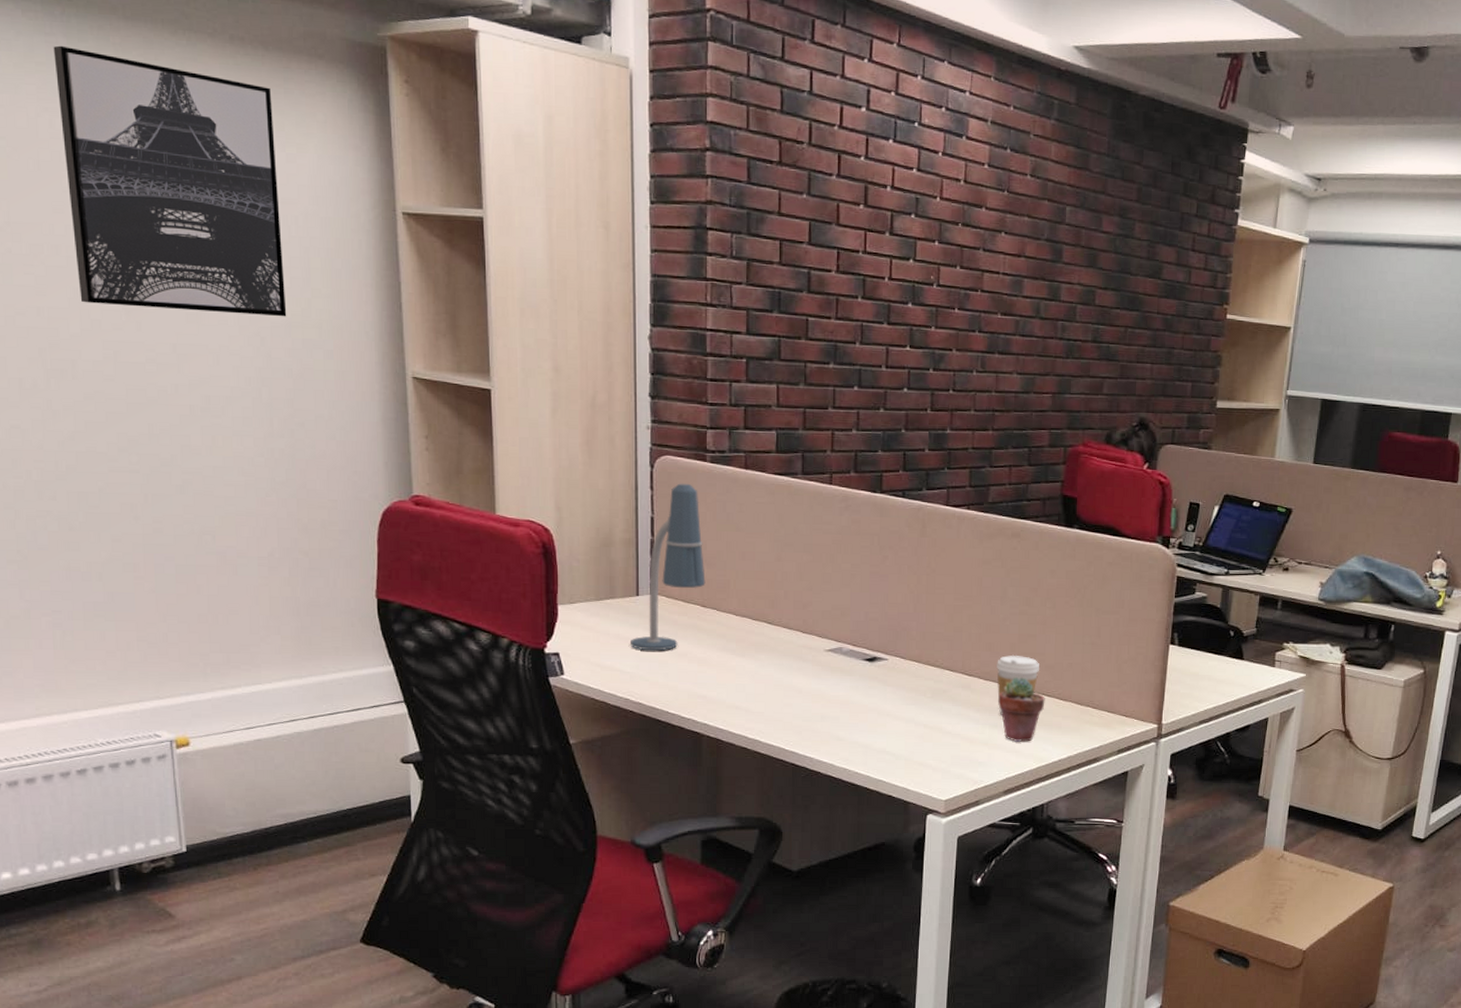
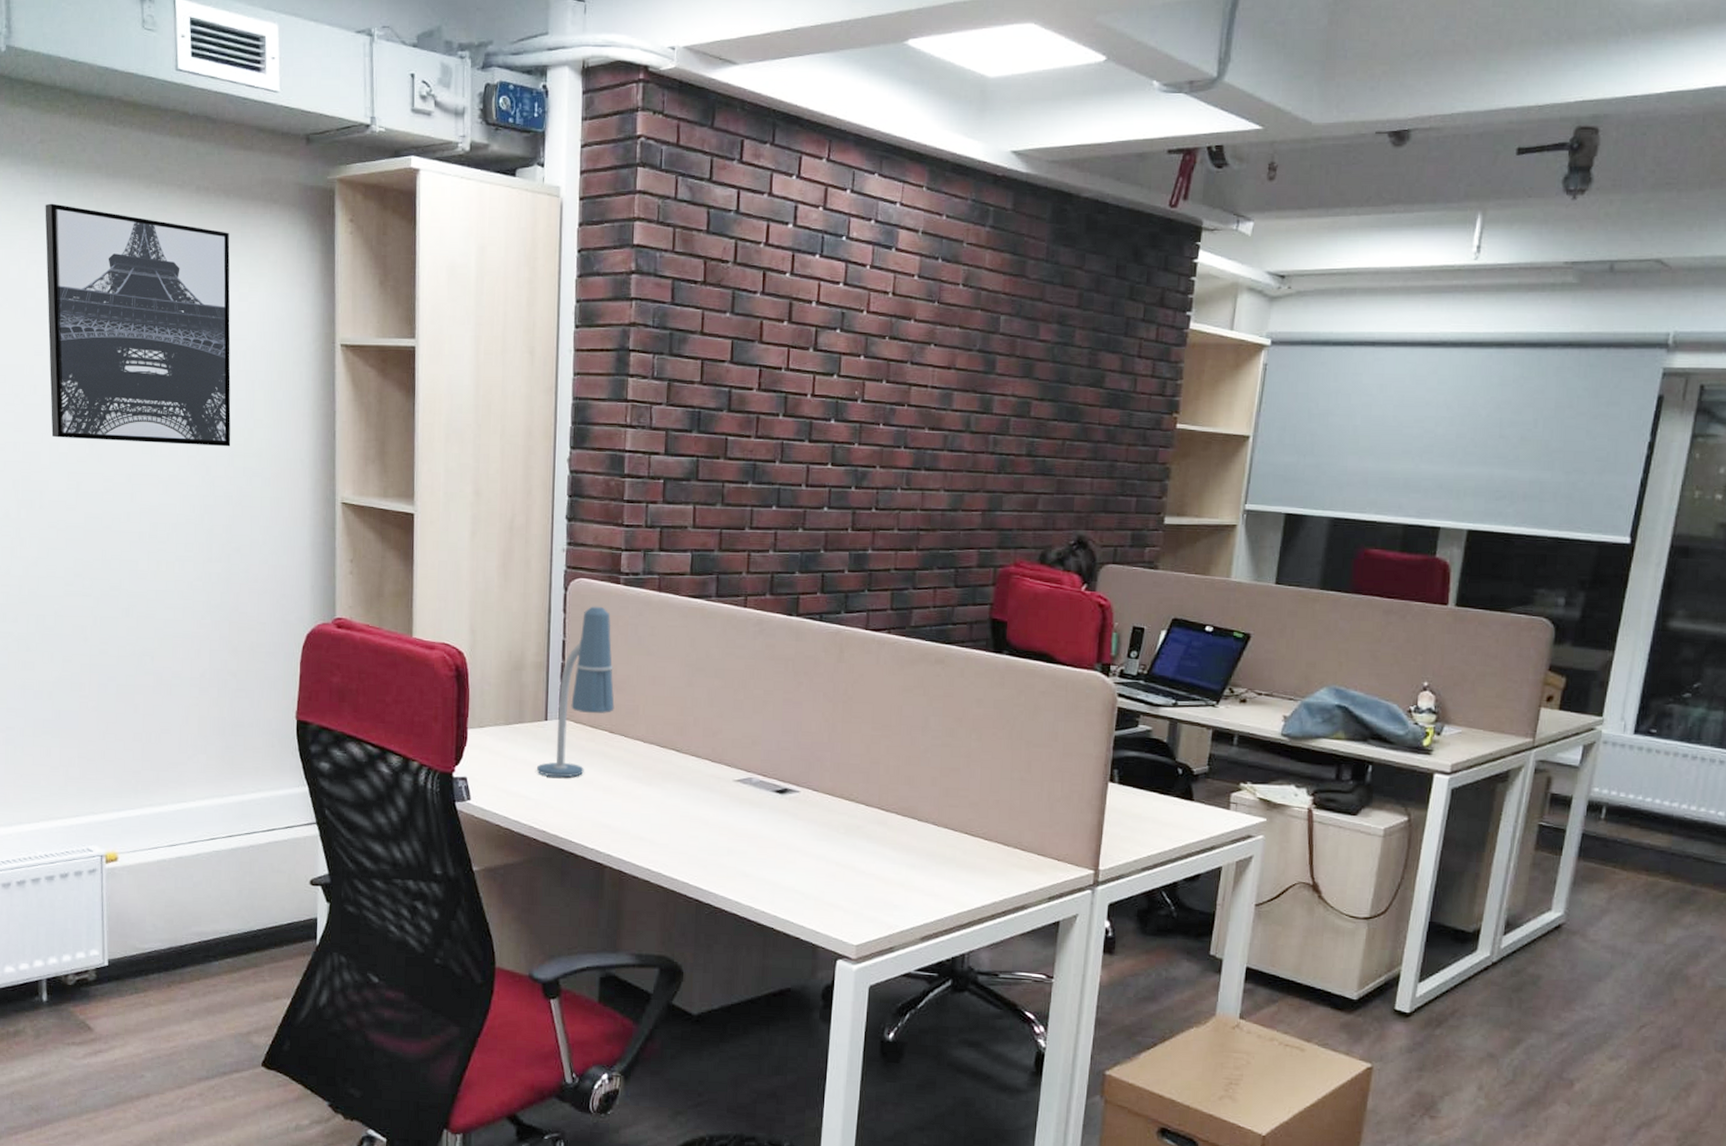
coffee cup: present [997,654,1039,715] -> none [916,789,963,855]
potted succulent: present [998,678,1045,742] -> none [916,814,969,885]

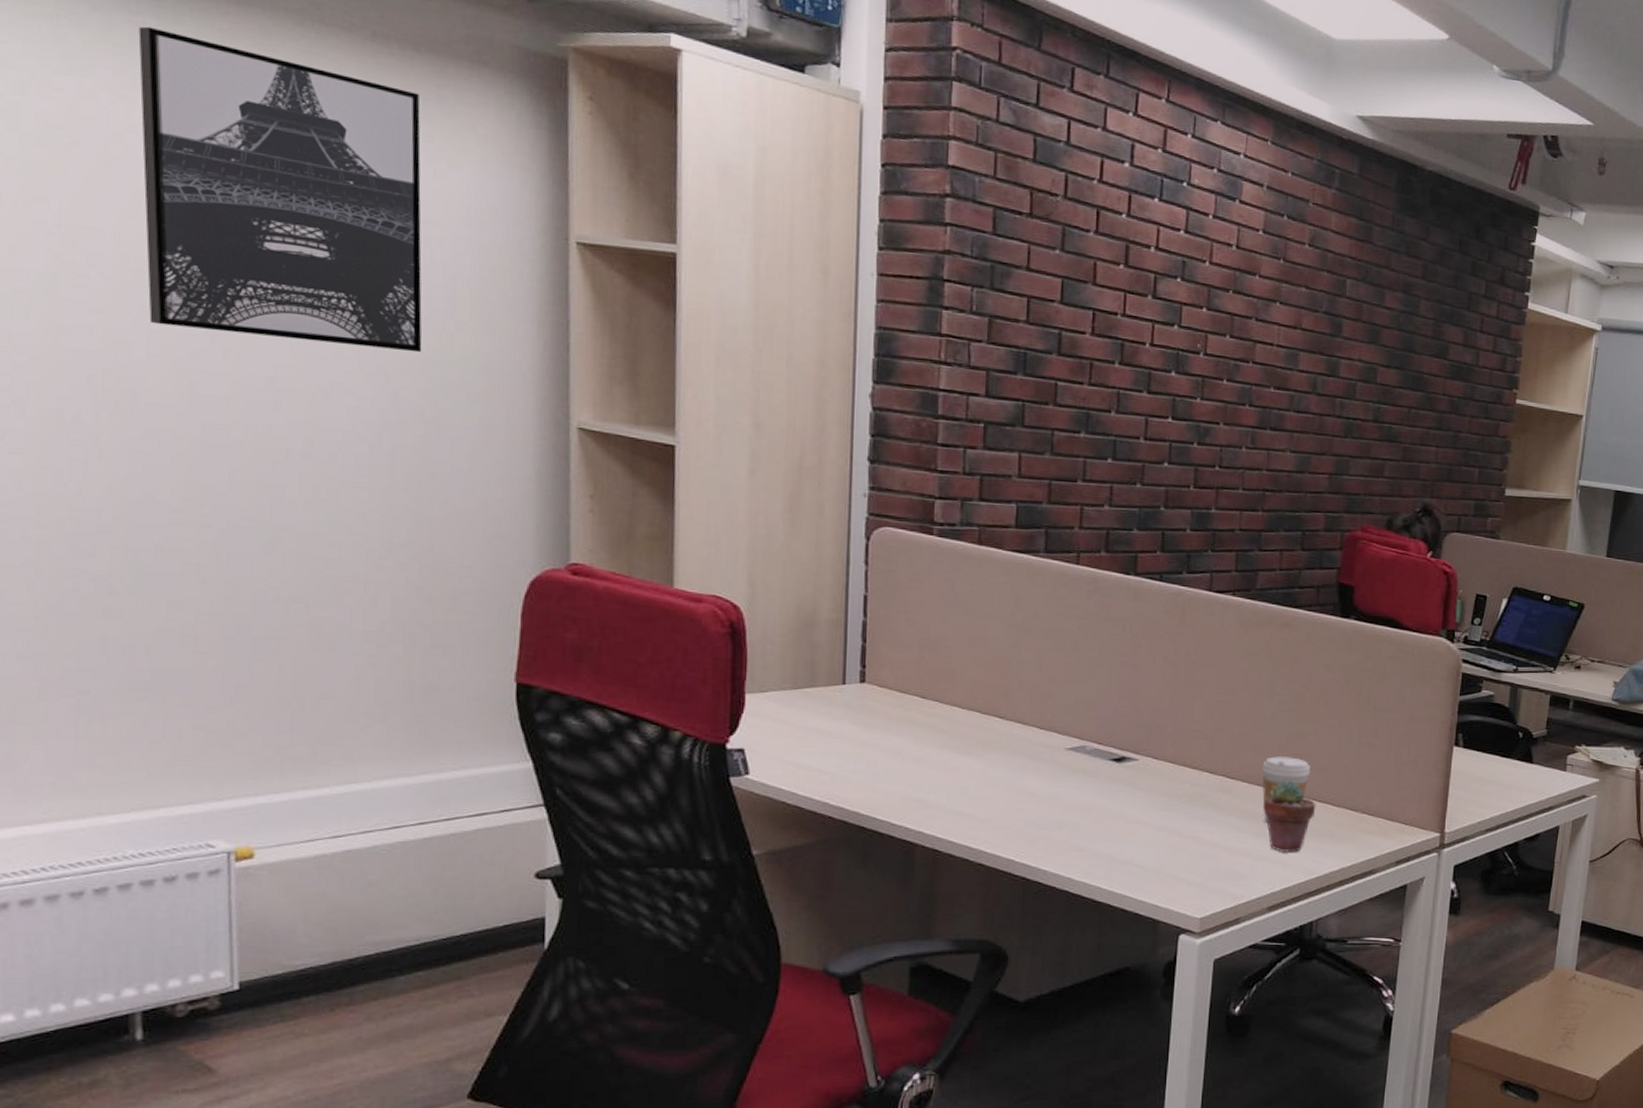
desk lamp: present [537,606,615,778] -> none [833,558,927,748]
coffee cup: none [916,789,963,855] -> present [1262,755,1310,823]
potted succulent: none [916,814,969,885] -> present [1263,781,1316,852]

